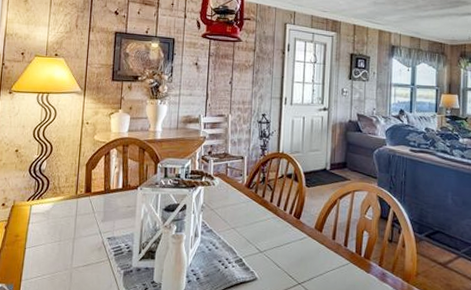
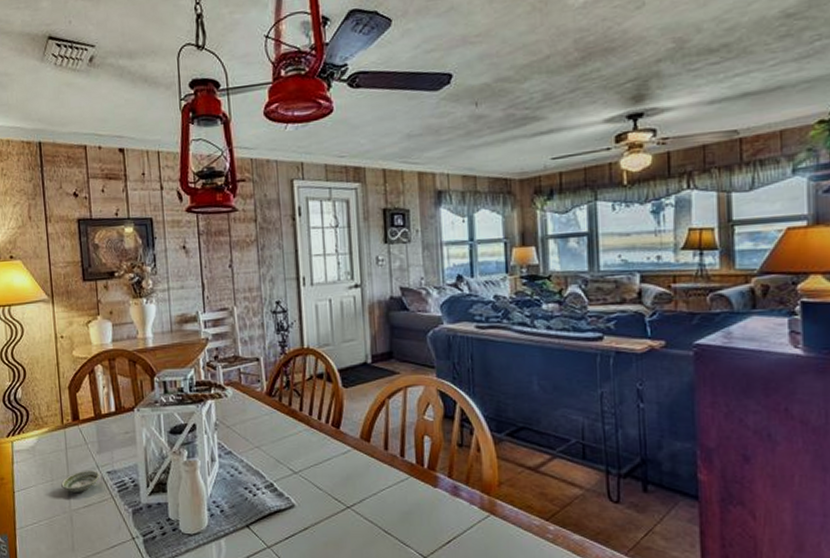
saucer: none [67,235,101,253] -> present [61,471,100,492]

